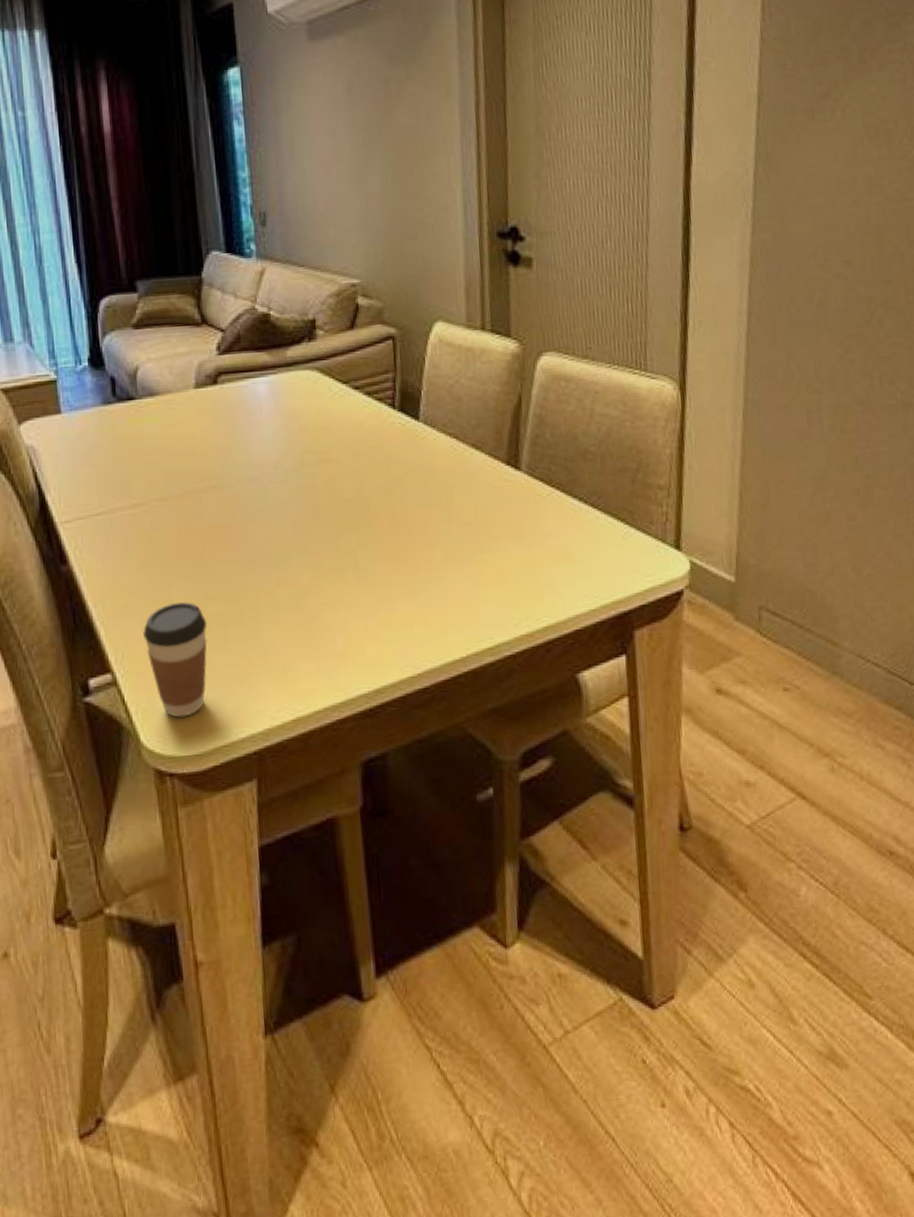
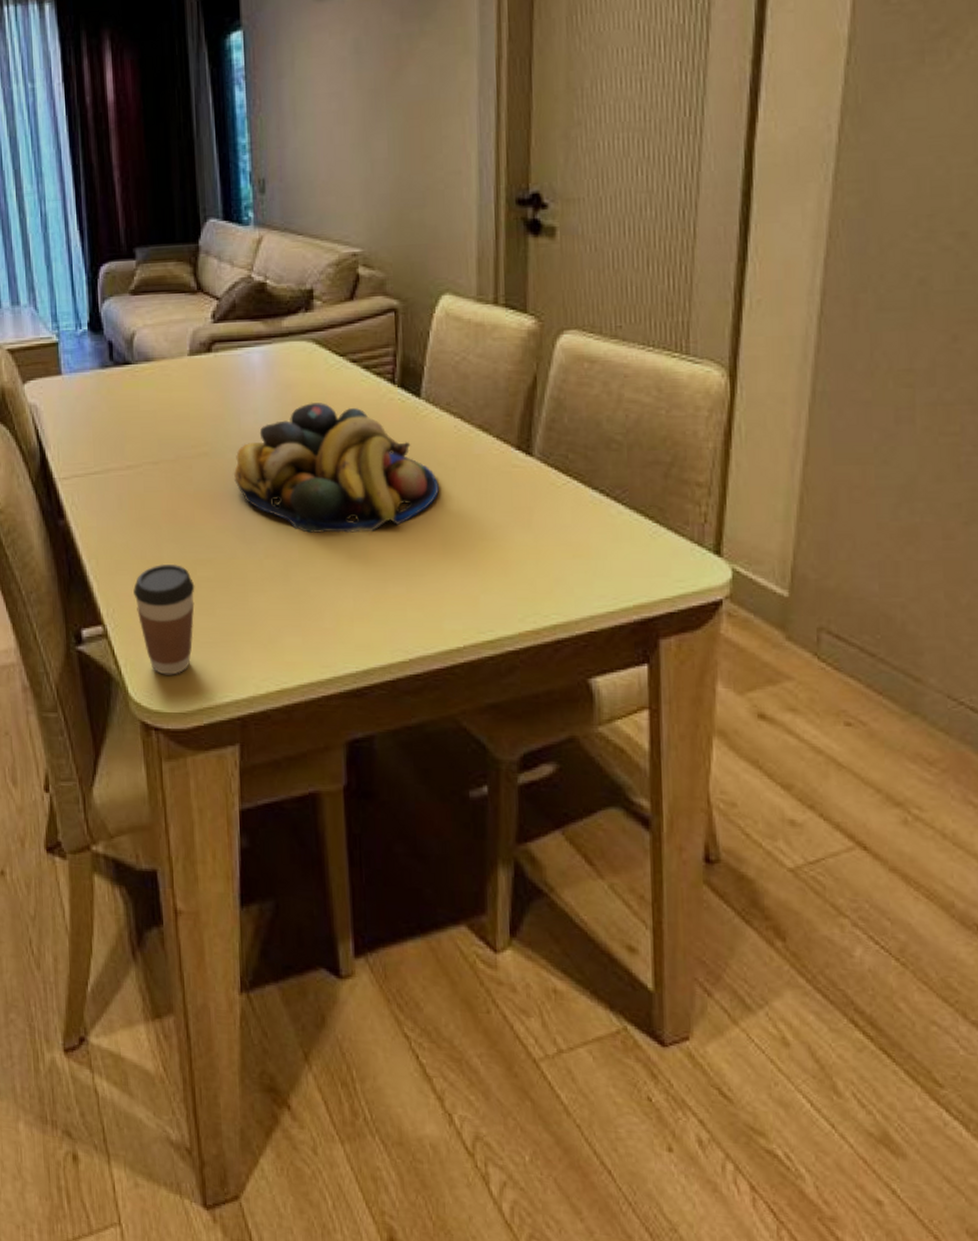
fruit bowl: none [242,429,440,559] -> present [233,402,440,533]

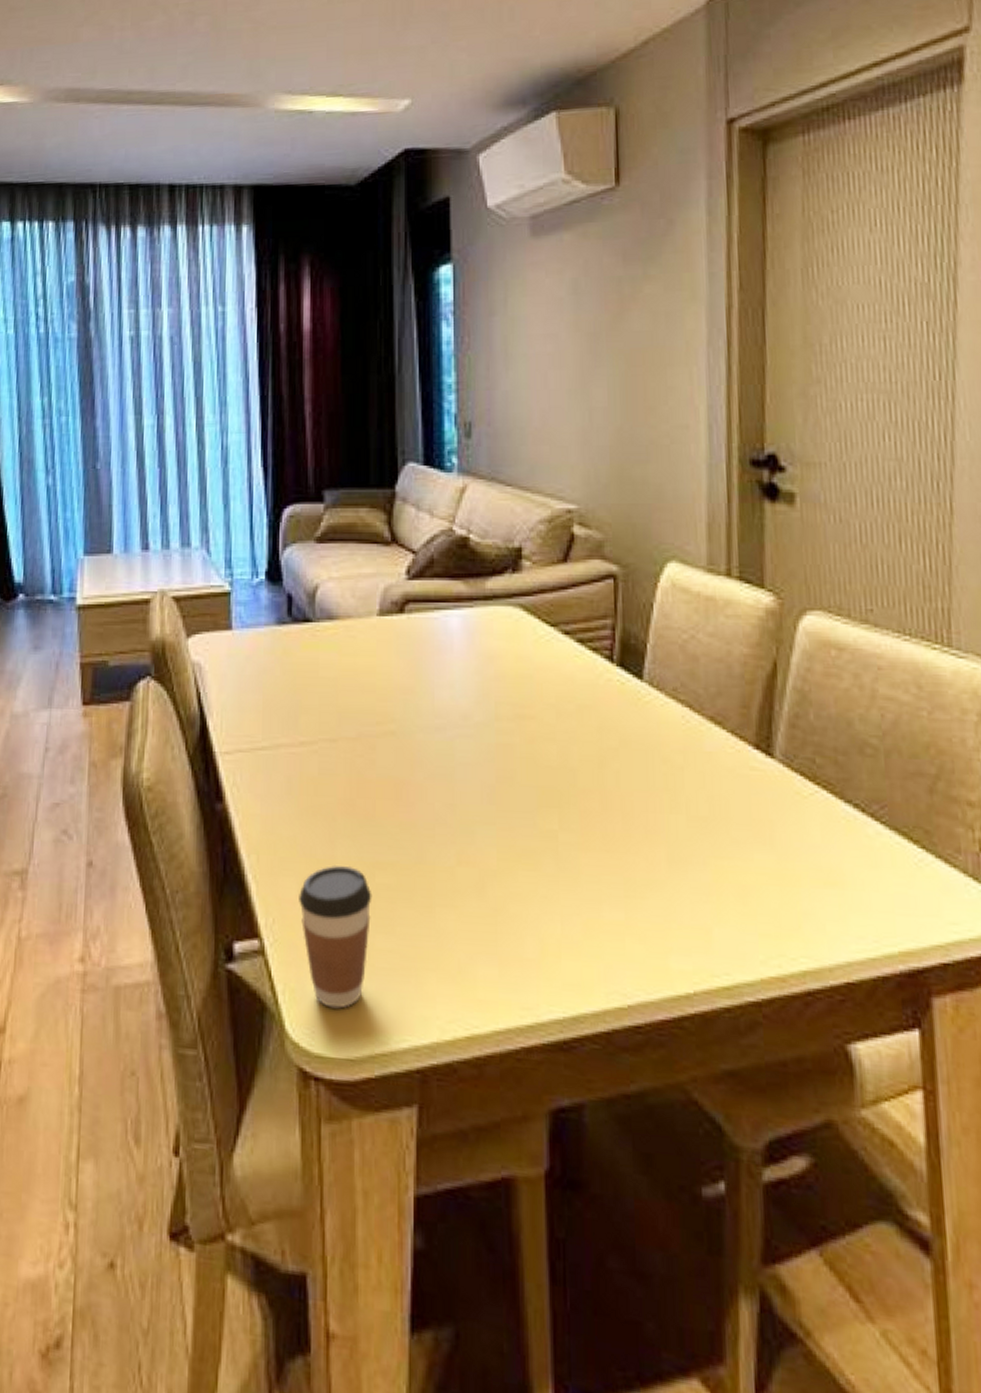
fruit bowl: present [233,402,440,533] -> none [423,678,665,840]

